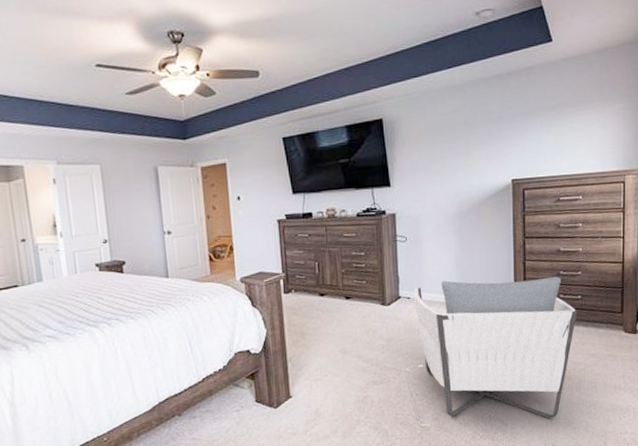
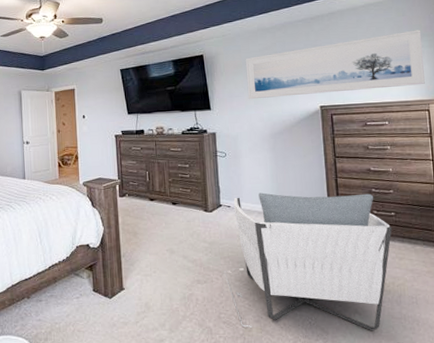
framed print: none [431,89,624,174] -> present [245,30,425,100]

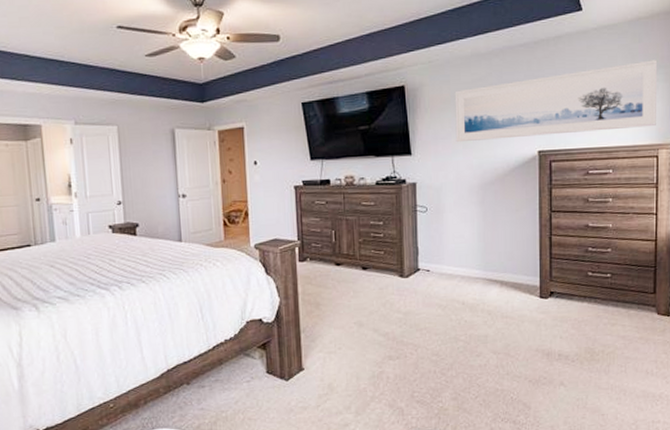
armchair: present [224,192,392,330] -> none [419,253,606,406]

